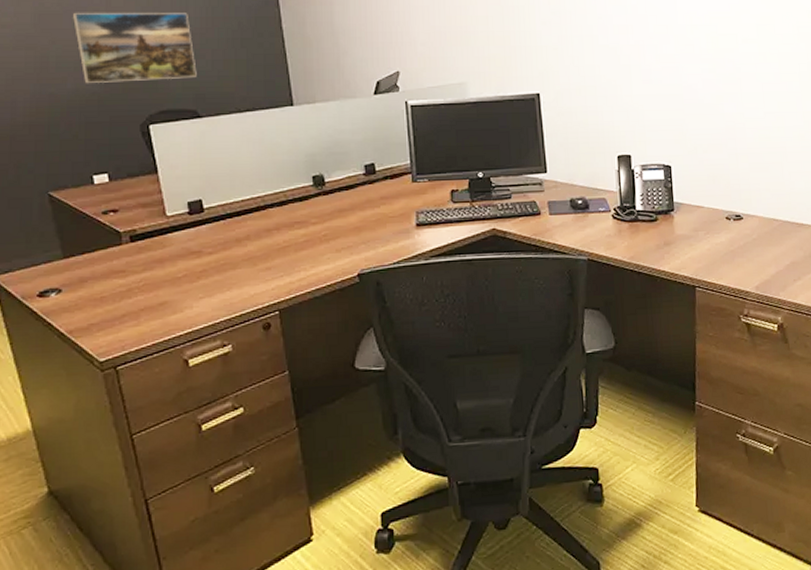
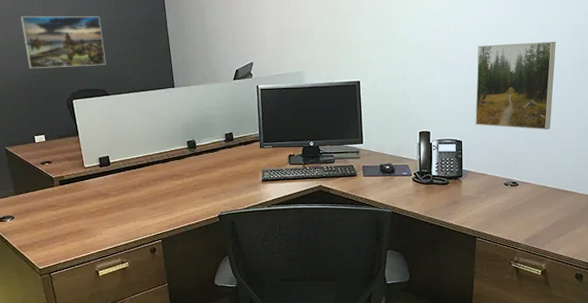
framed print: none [683,42,777,150] -> present [475,41,556,130]

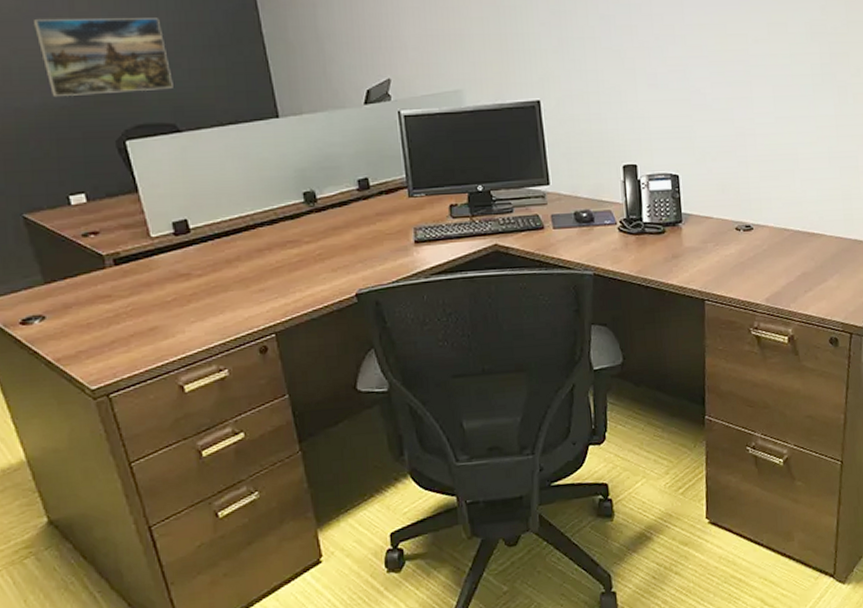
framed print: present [475,41,556,130] -> none [690,41,789,157]

